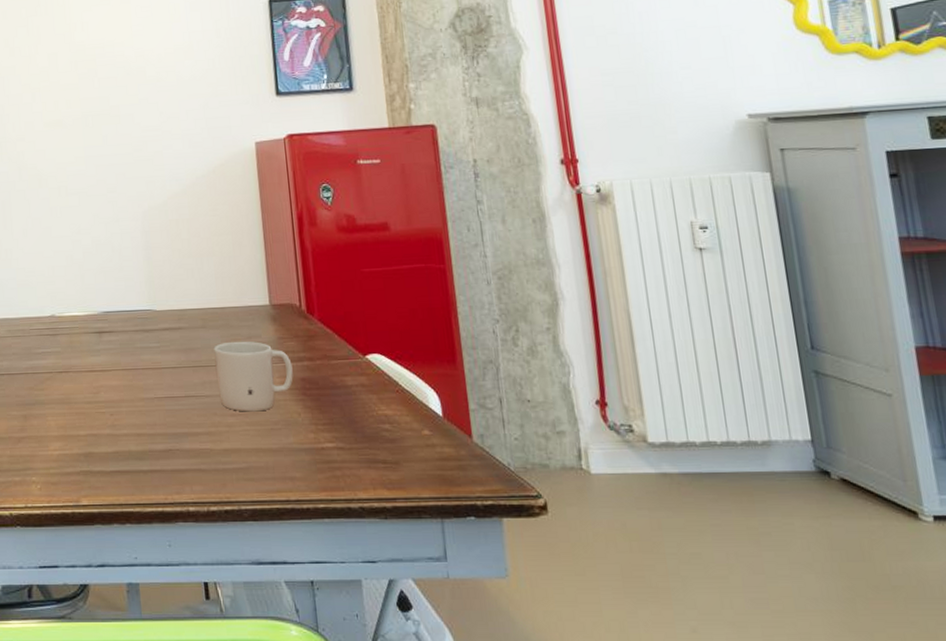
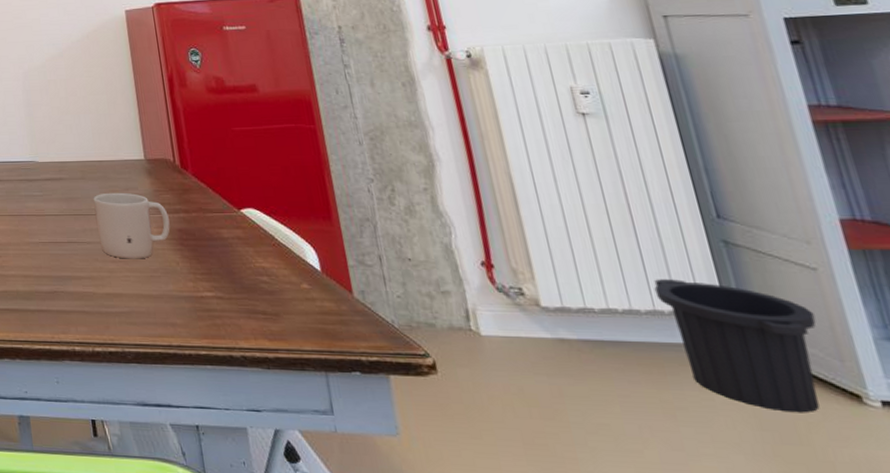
trash can: none [750,410,887,532] -> present [654,279,820,413]

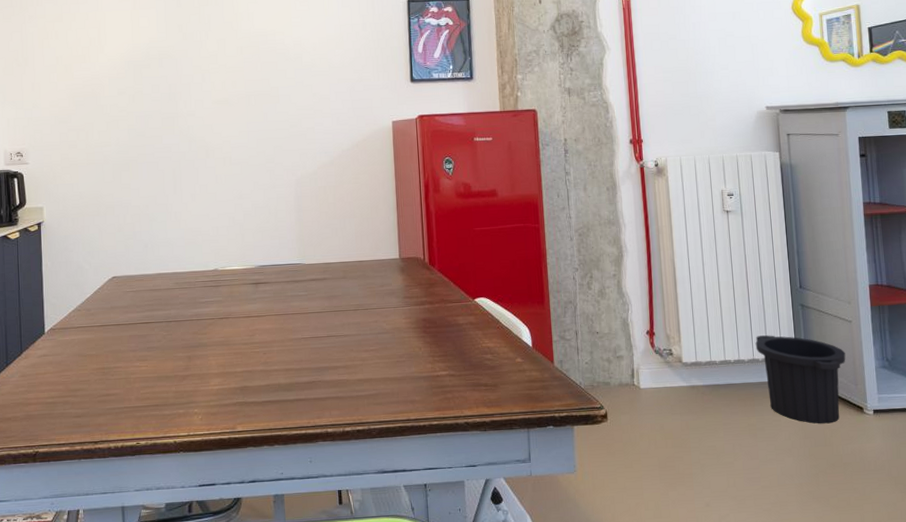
mug: present [93,192,171,259] -> none [352,289,416,348]

